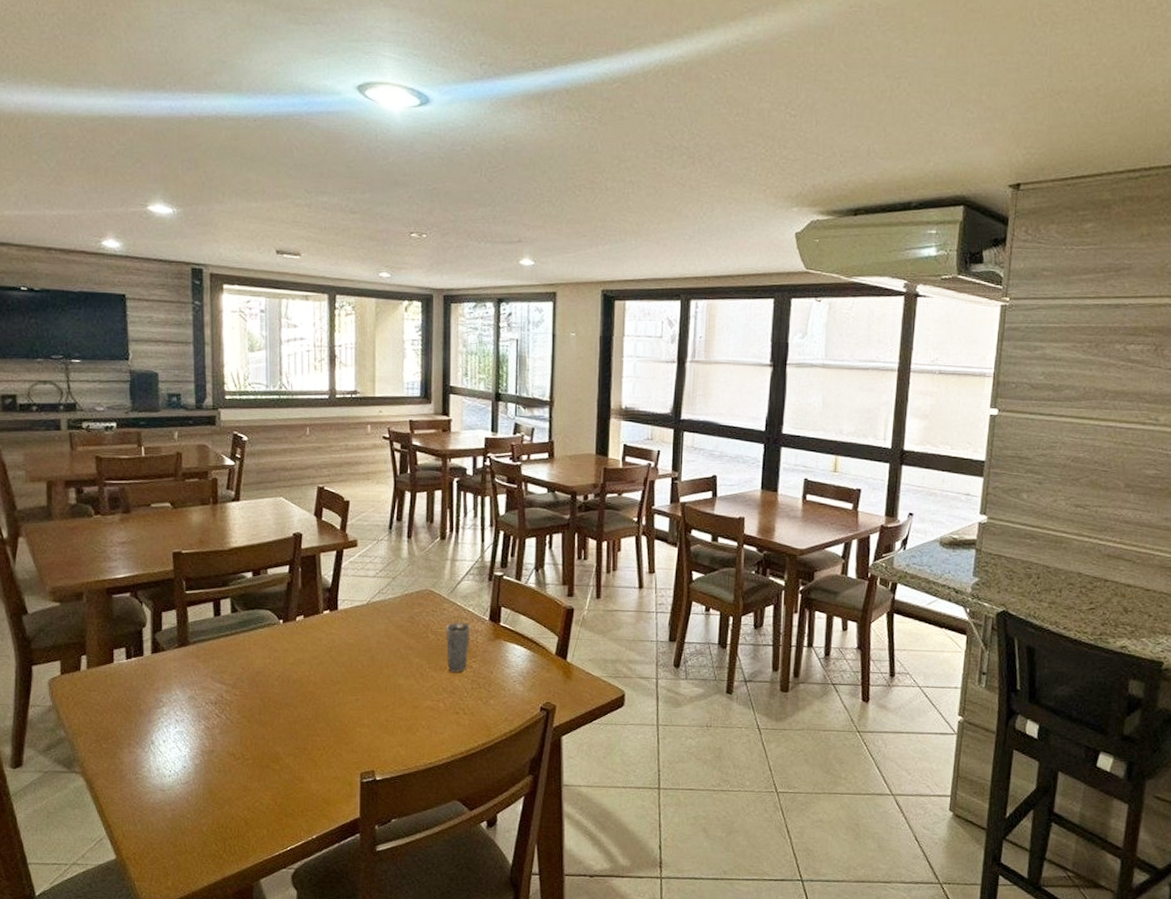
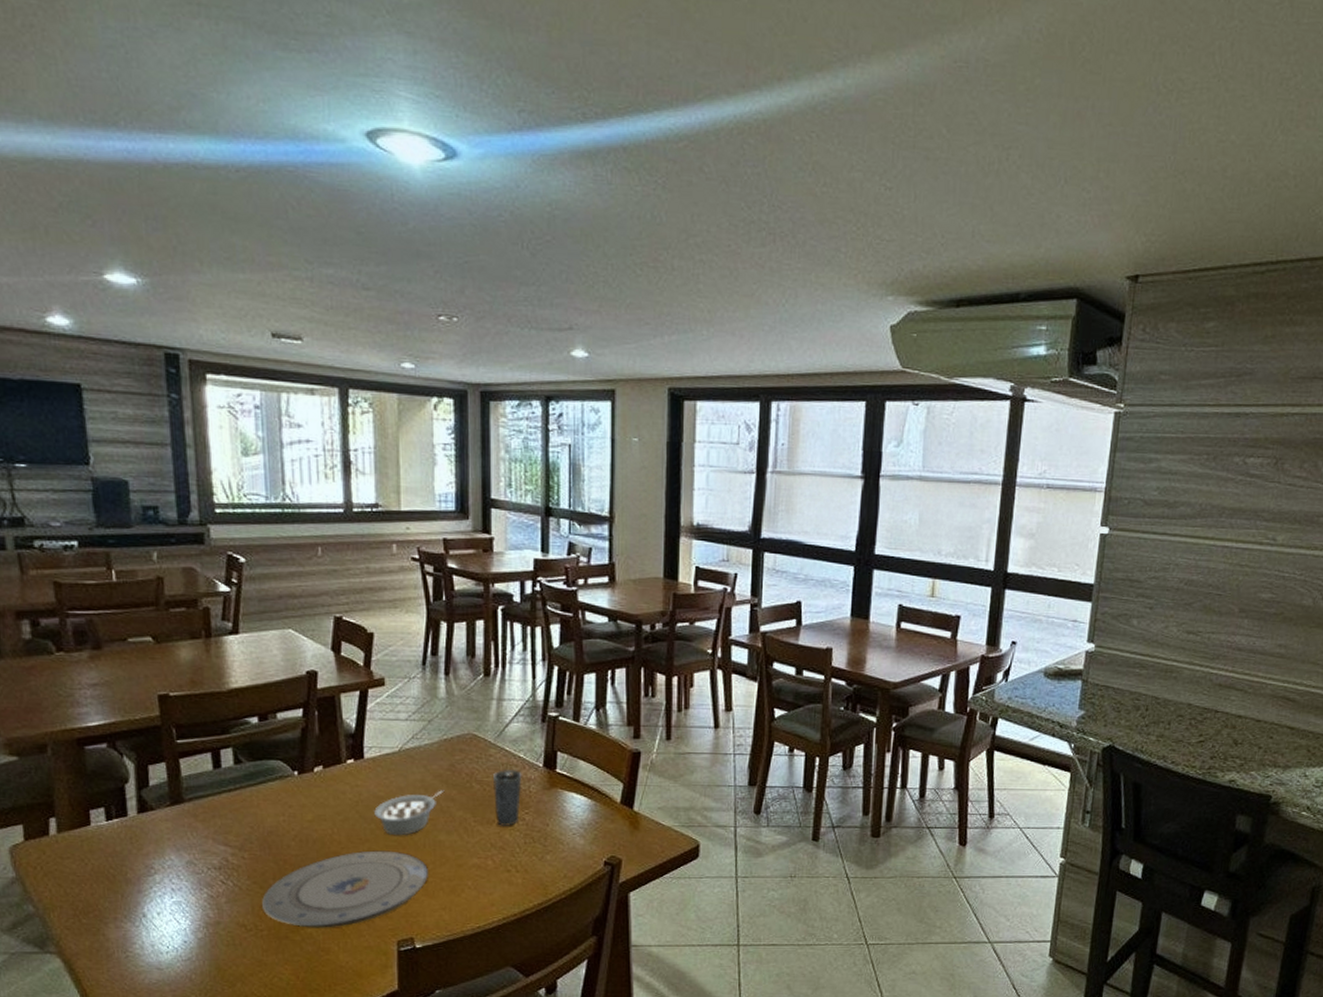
plate: none [249,691,388,759] -> present [262,850,428,928]
legume: none [345,639,405,679] -> present [374,790,445,836]

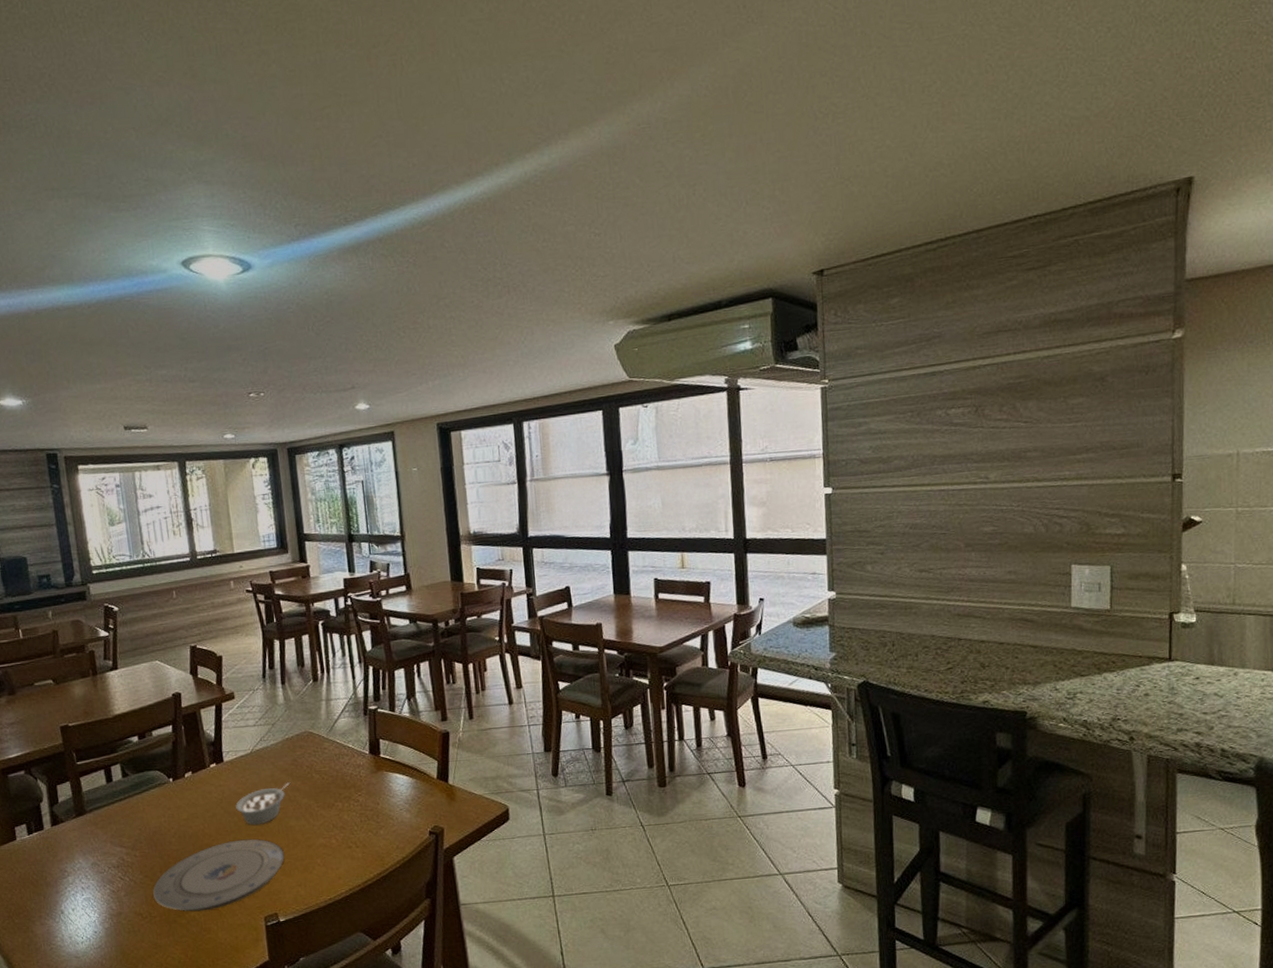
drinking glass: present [493,770,522,826] -> none [329,758,354,808]

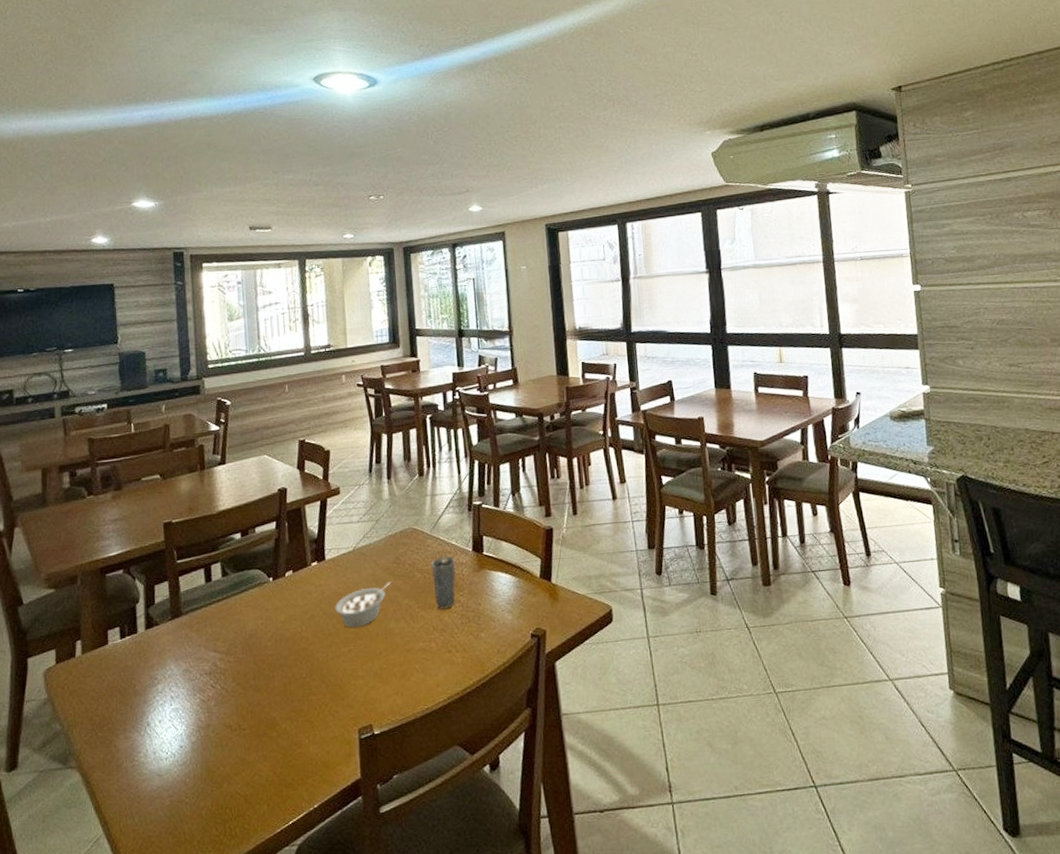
plate: present [153,838,285,912] -> none [244,642,382,724]
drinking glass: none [329,758,354,808] -> present [431,556,456,610]

